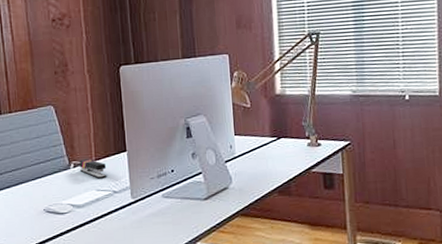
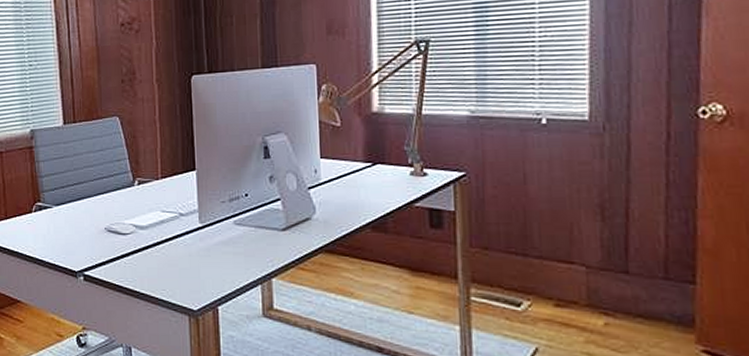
stapler: present [79,159,107,179] -> none [144,176,174,199]

